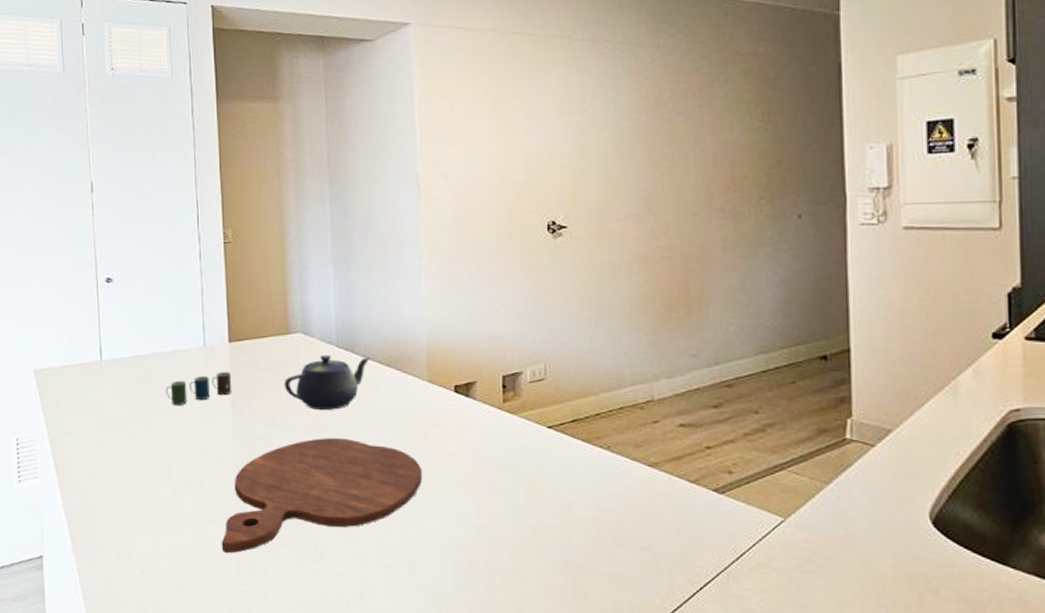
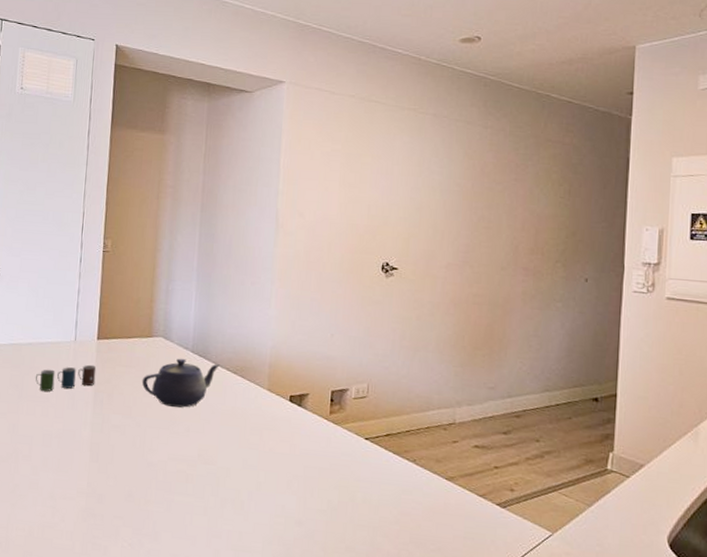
cutting board: present [221,438,423,554] -> none [69,431,255,529]

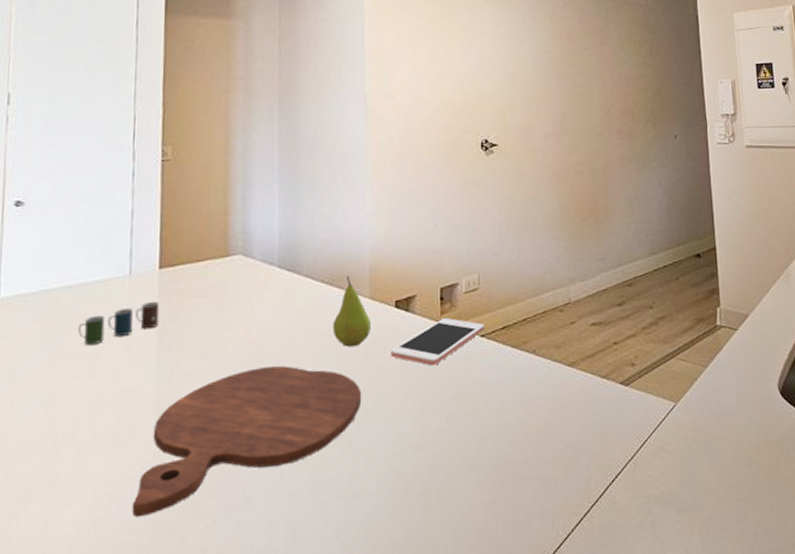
cutting board: none [69,431,255,529] -> present [131,366,362,518]
teapot: present [141,358,221,408] -> none [218,276,314,337]
fruit: none [234,368,267,429] -> present [332,276,370,348]
cell phone: none [282,418,370,457] -> present [391,318,485,366]

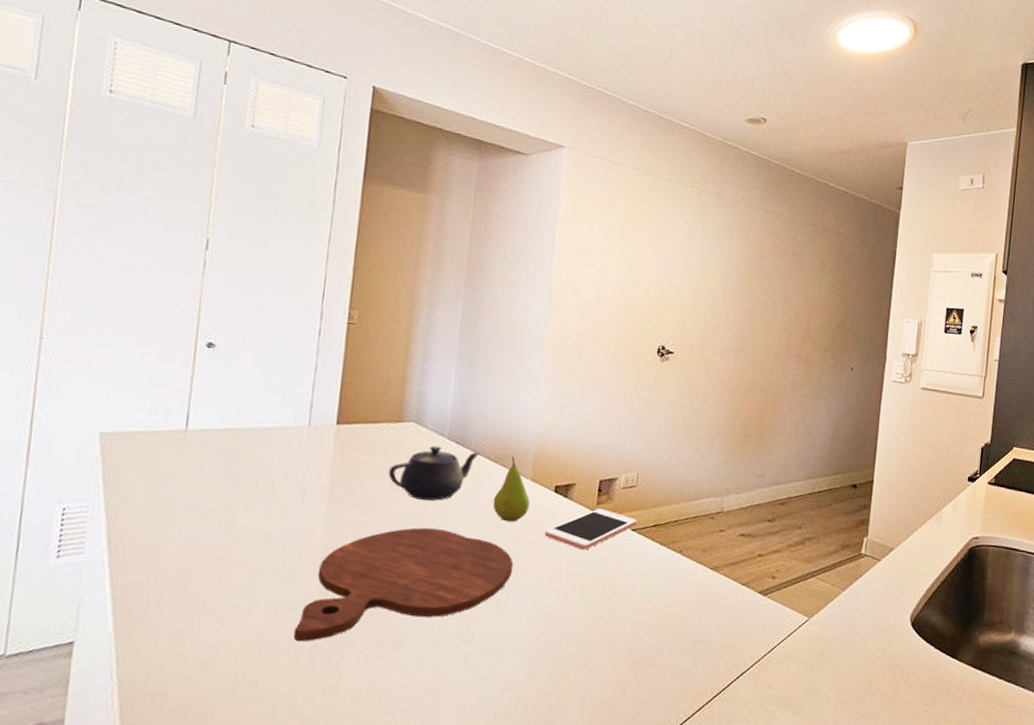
cup: present [77,301,160,346] -> none [256,453,334,486]
teapot: none [218,276,314,337] -> present [388,445,481,501]

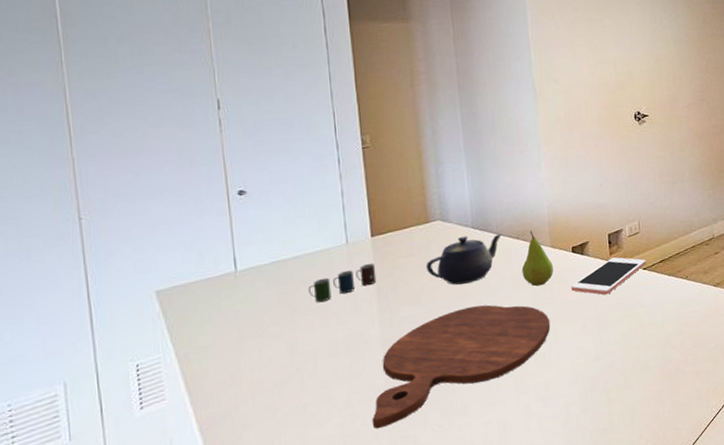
cup: none [256,453,334,486] -> present [308,263,377,303]

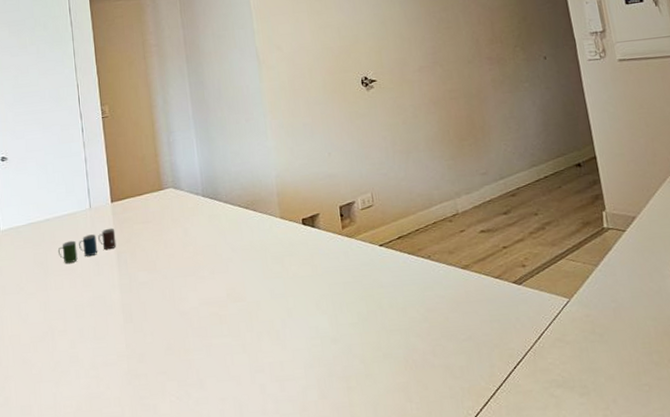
cutting board: present [372,304,551,430] -> none [114,275,283,394]
teapot: present [425,233,503,285] -> none [160,203,232,253]
fruit: present [521,231,553,287] -> none [252,201,284,259]
cell phone: present [571,257,647,295] -> none [303,231,383,272]

